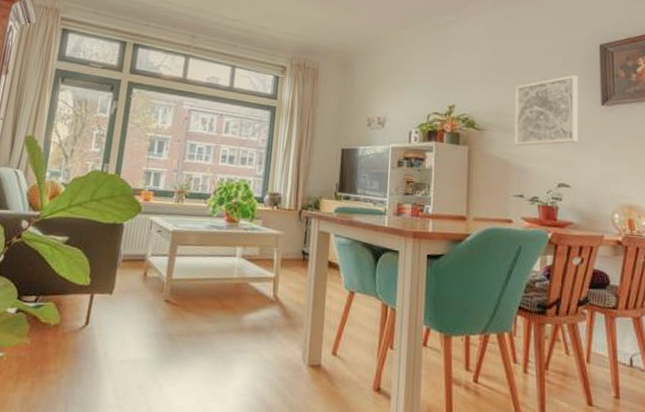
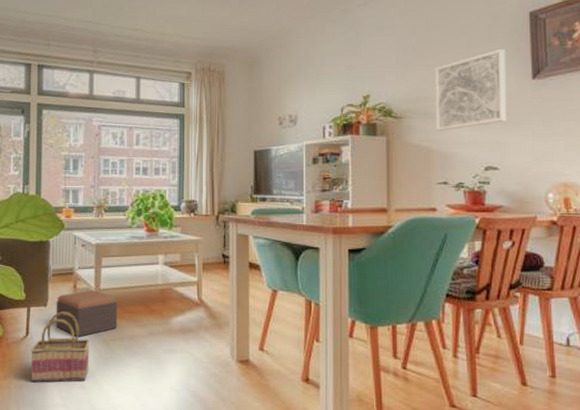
basket: none [85,301,155,380] -> present [31,311,90,383]
footstool: none [119,279,189,330] -> present [55,290,117,337]

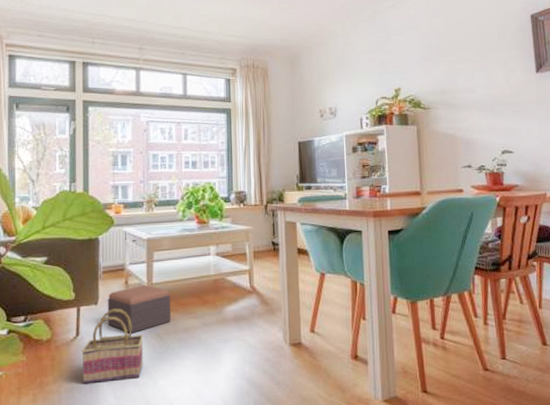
wall art: present [435,49,506,131] -> none [455,47,517,120]

